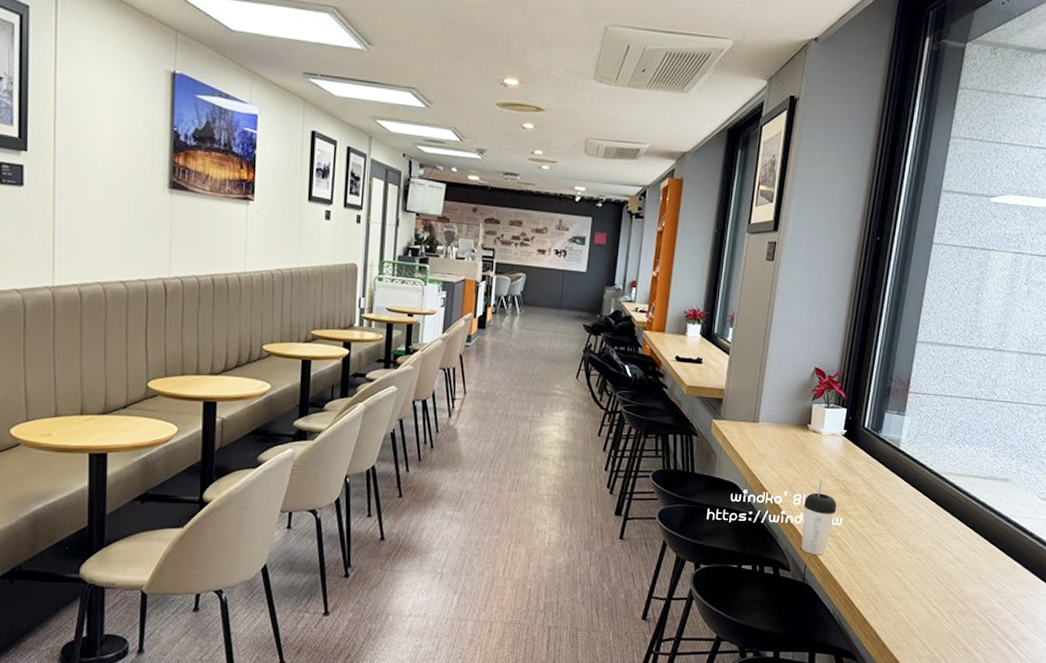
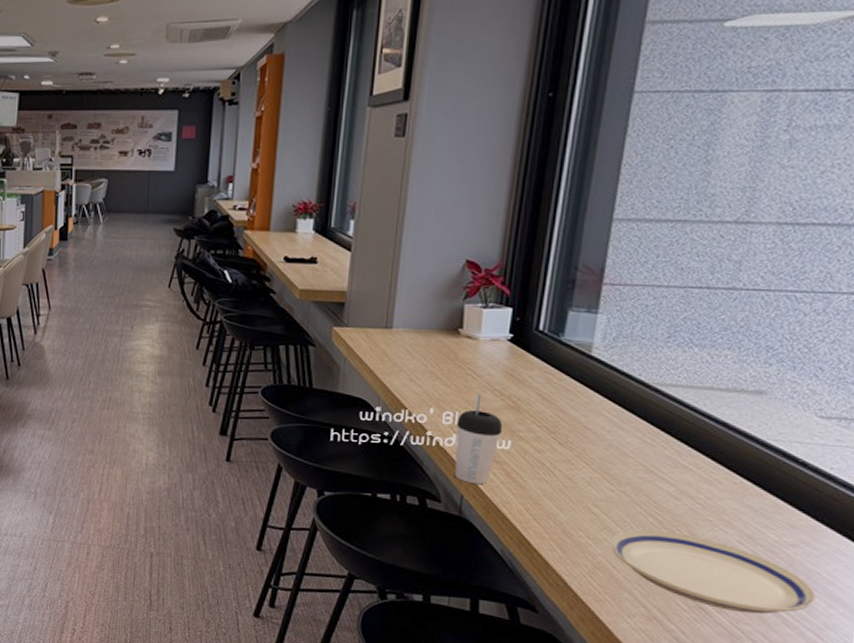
plate: none [908,588,1036,651] -> present [610,529,816,614]

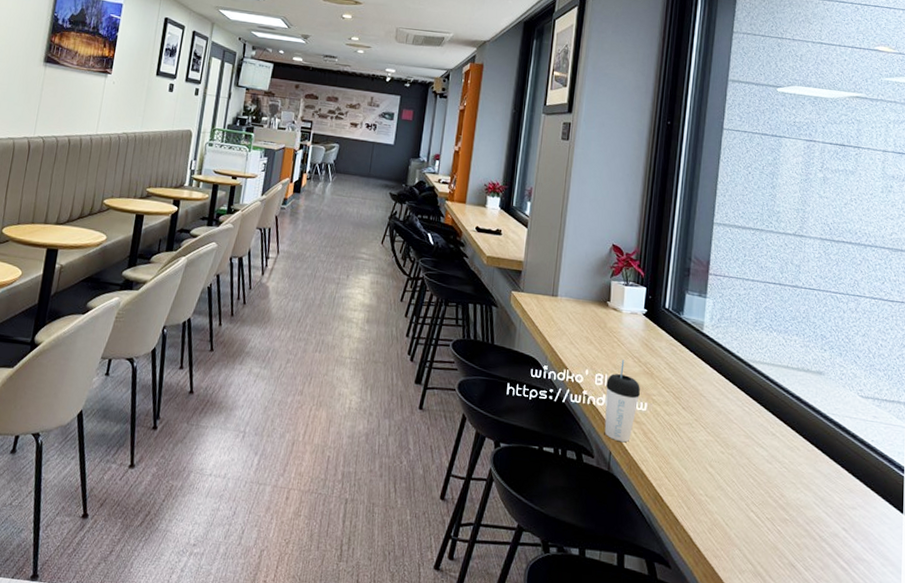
plate: present [610,529,816,614] -> none [723,489,872,572]

